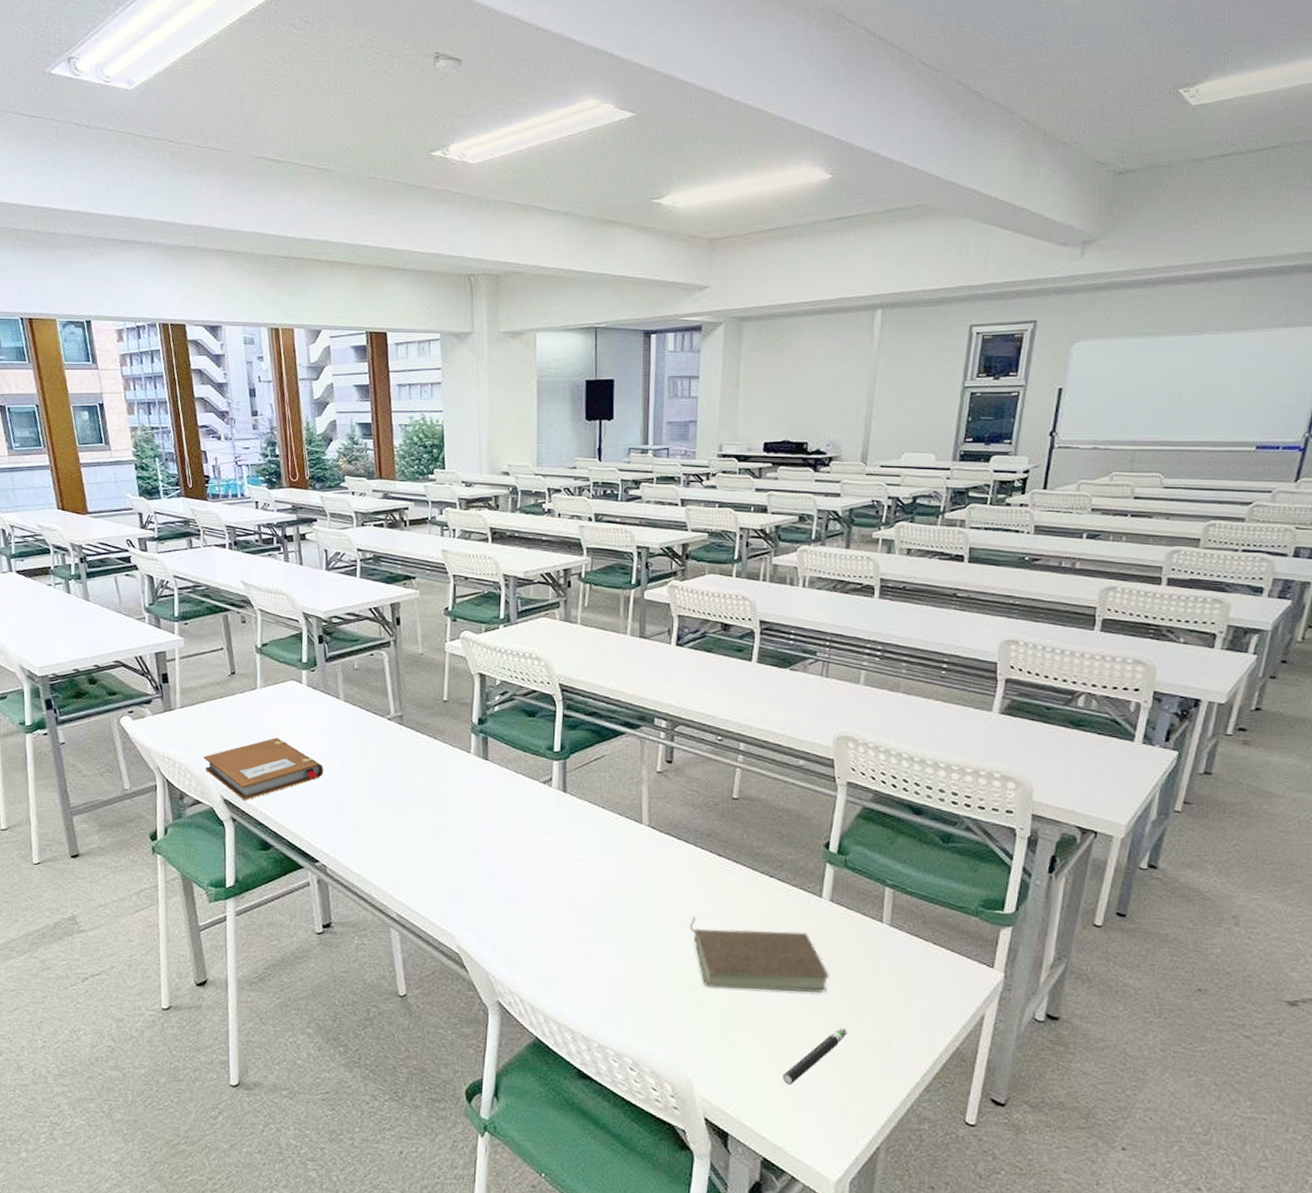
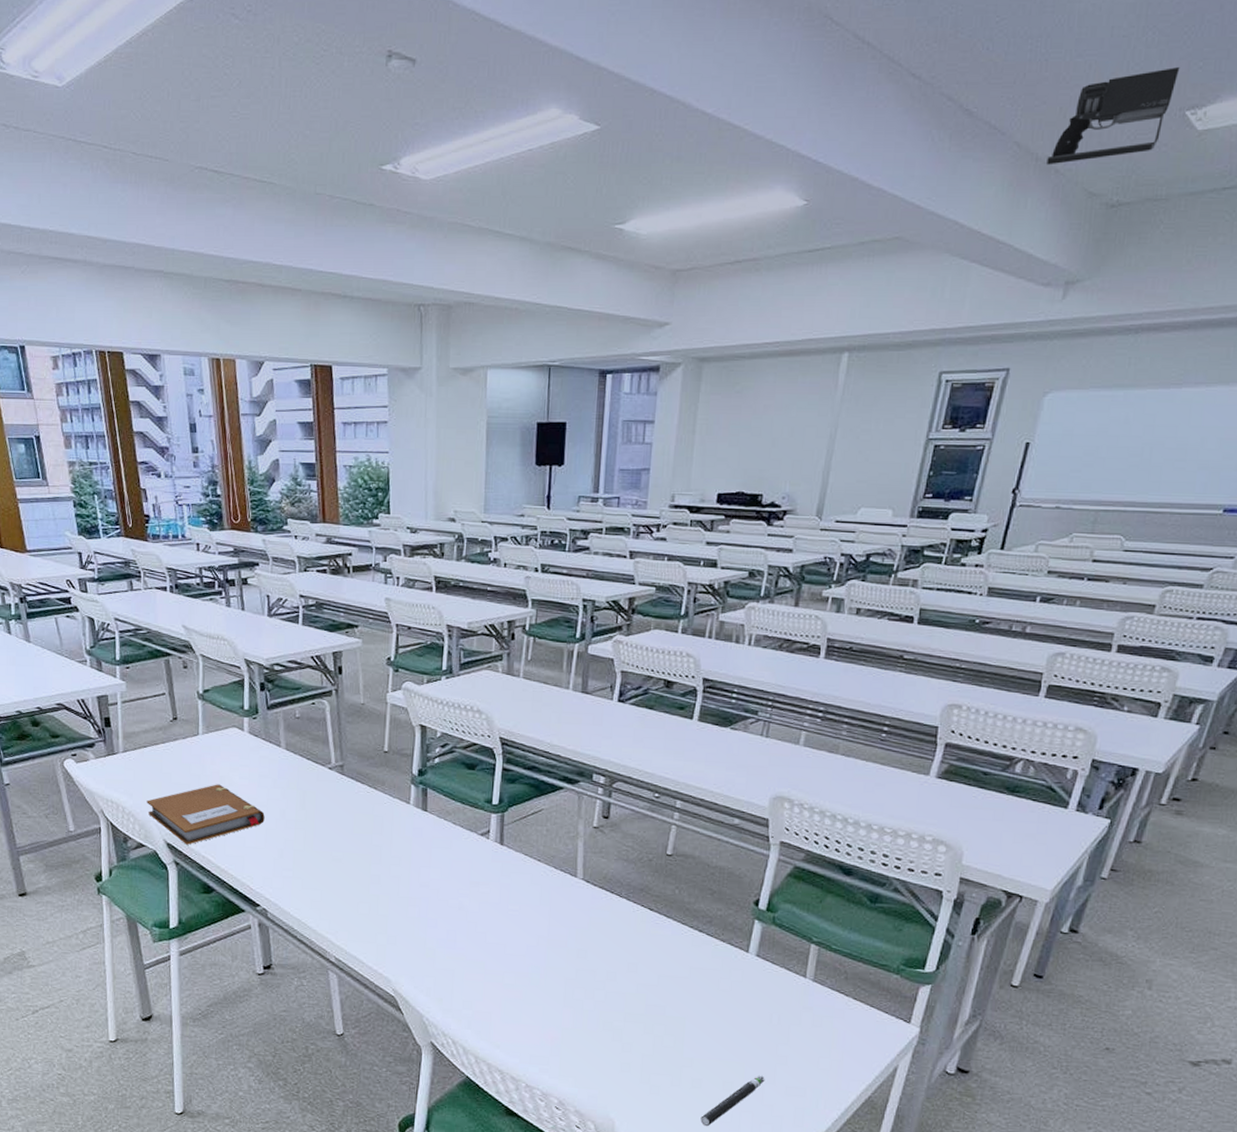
book: present [690,916,829,993] -> none [619,967,751,1042]
projector: none [1054,52,1169,139] -> present [1046,67,1180,165]

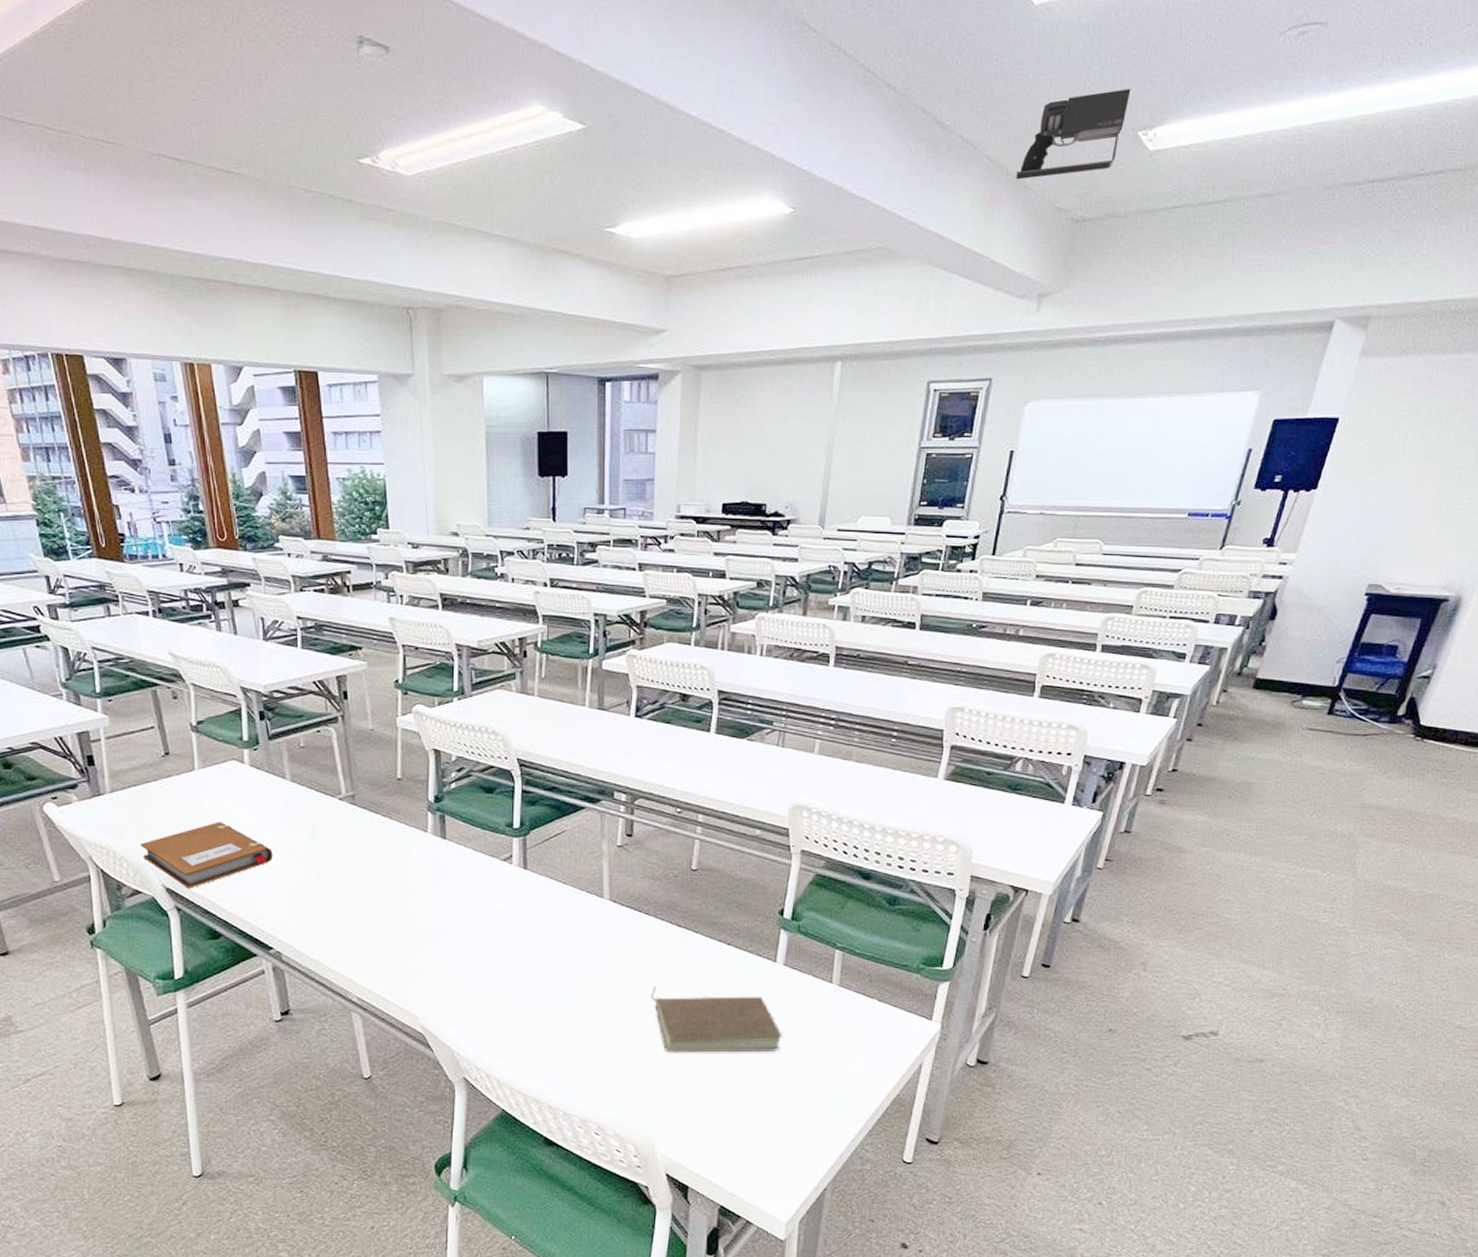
book: none [619,967,751,1042] -> present [651,986,782,1053]
electrical cable: present [700,1075,765,1127] -> none [739,1083,799,1139]

